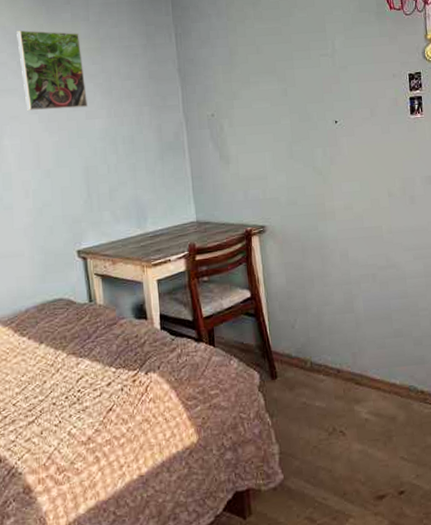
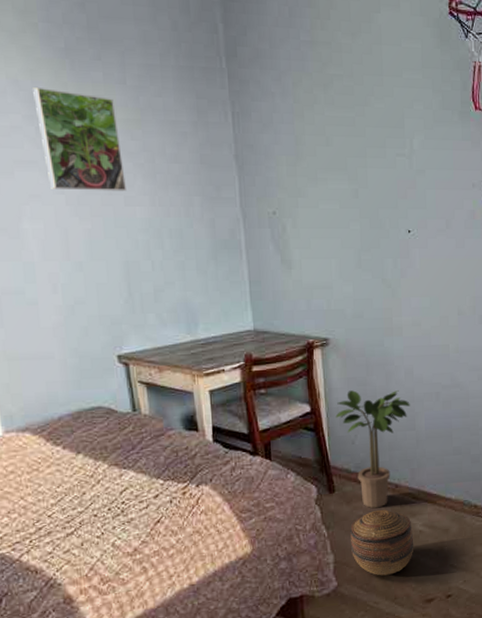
potted plant: none [275,273,347,395] -> present [335,390,410,508]
basket: none [294,396,361,469] -> present [350,509,414,576]

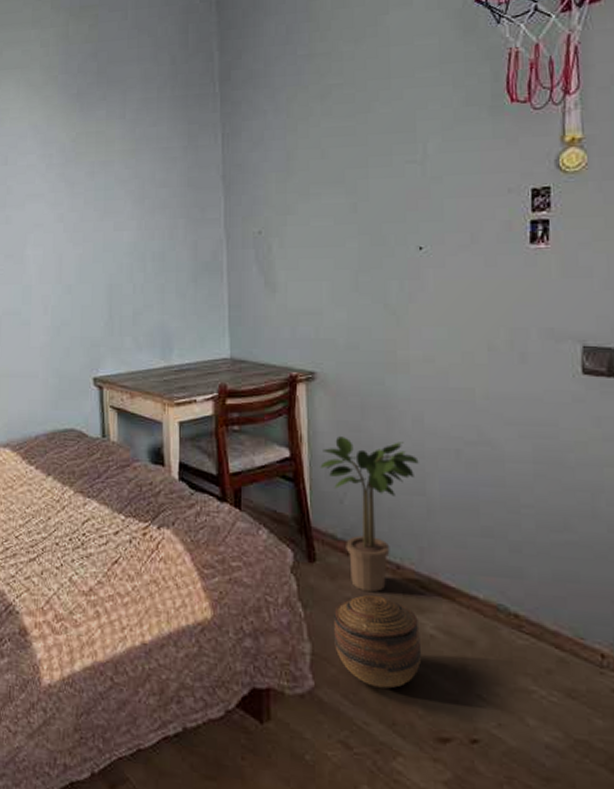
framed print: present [33,88,126,191] -> none [48,129,117,218]

